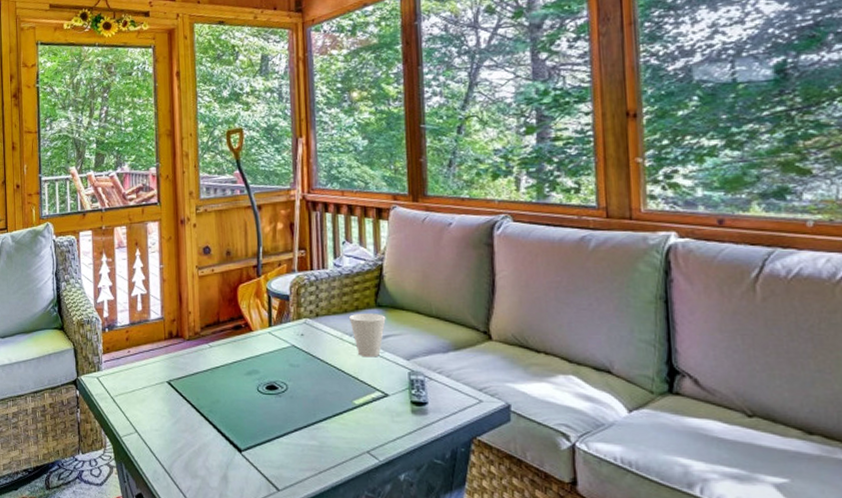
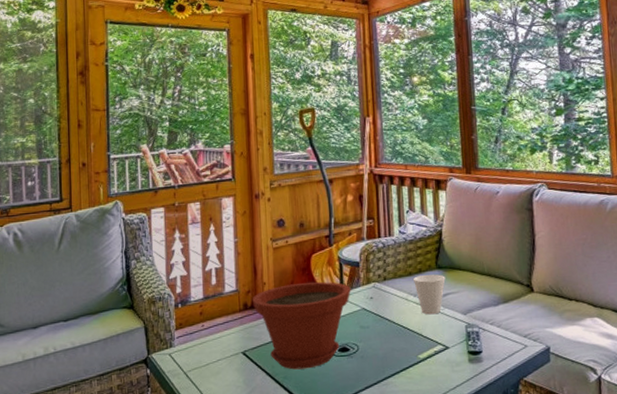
plant pot: none [177,314,280,404] -> present [252,281,351,370]

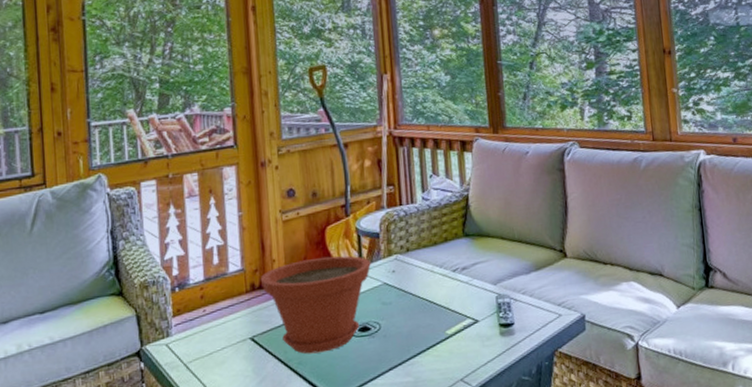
cup: present [414,274,446,315] -> none [439,242,473,287]

